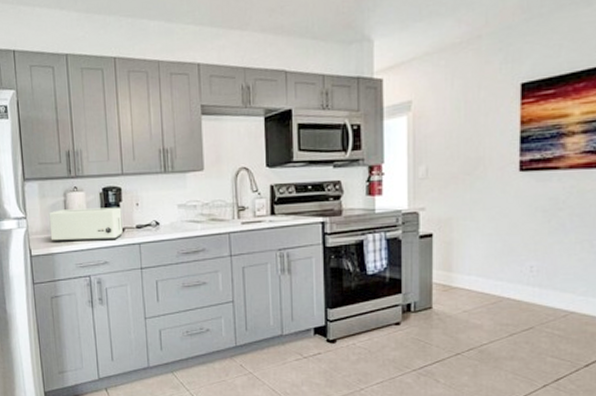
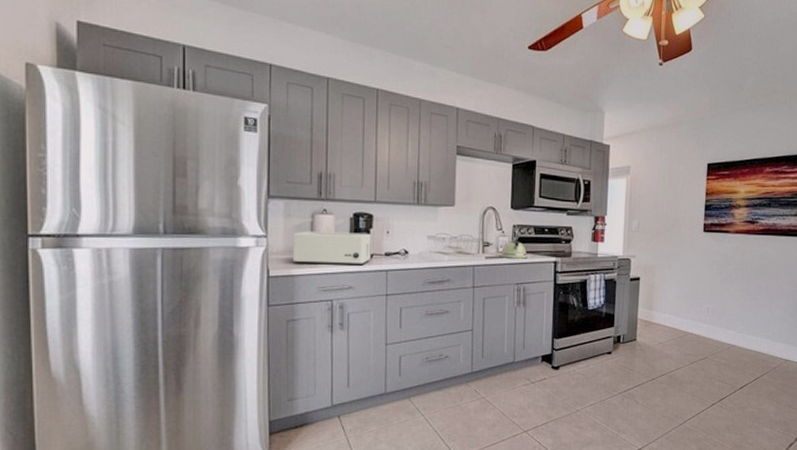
kettle: none [257,185,289,222] -> present [500,226,527,259]

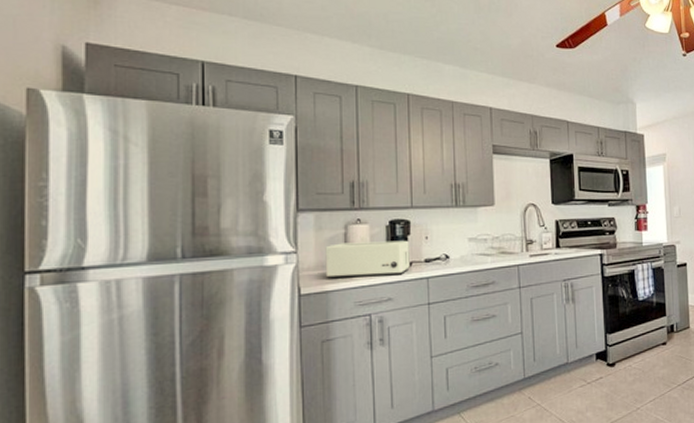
kettle: present [500,226,527,259] -> none [544,221,572,255]

